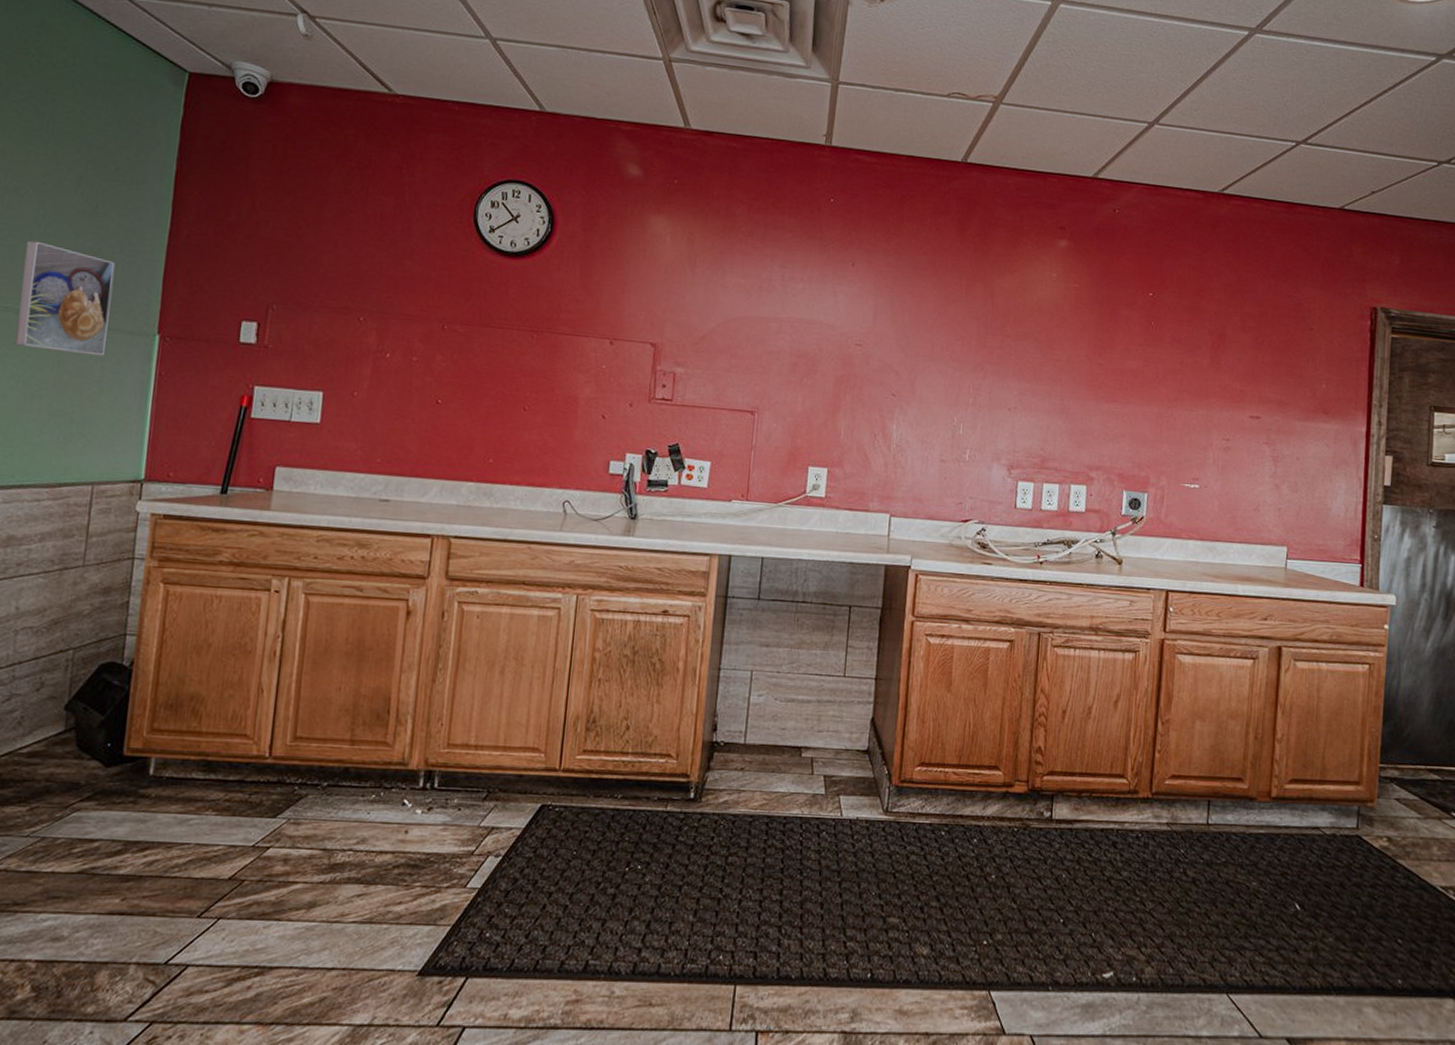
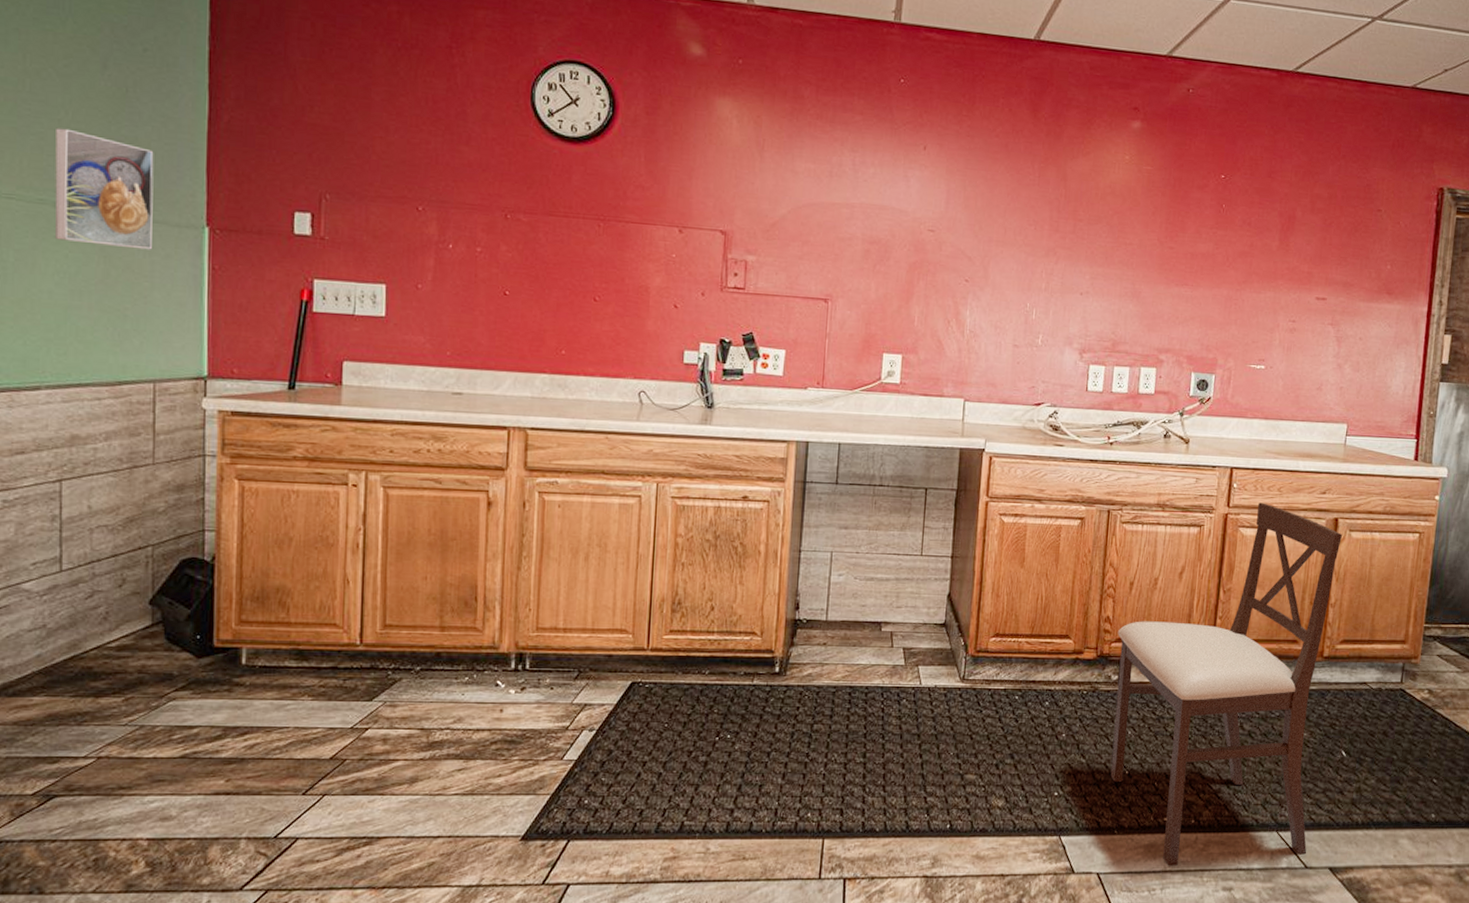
chair: none [1043,628,1286,1030] -> present [1110,502,1342,866]

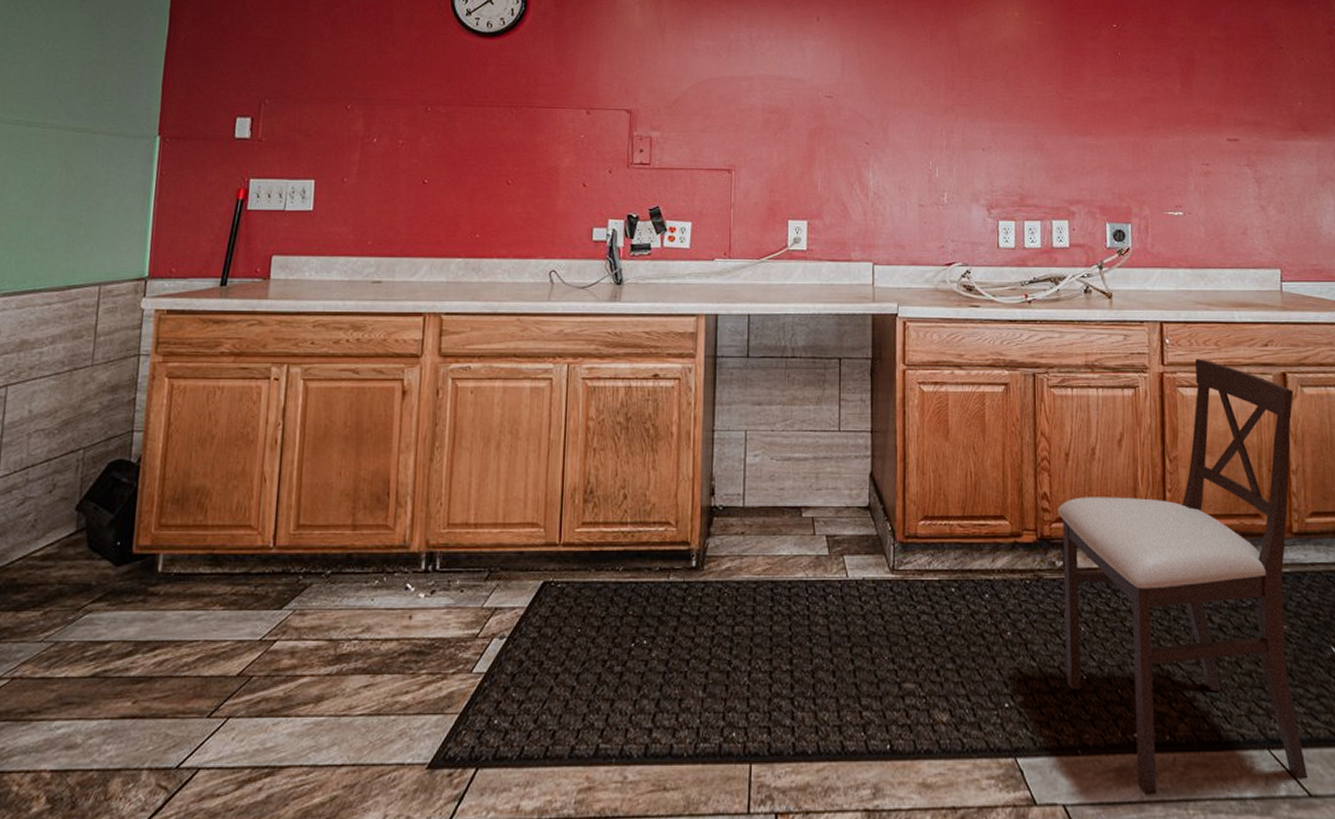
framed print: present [54,127,154,250] -> none [26,56,118,161]

